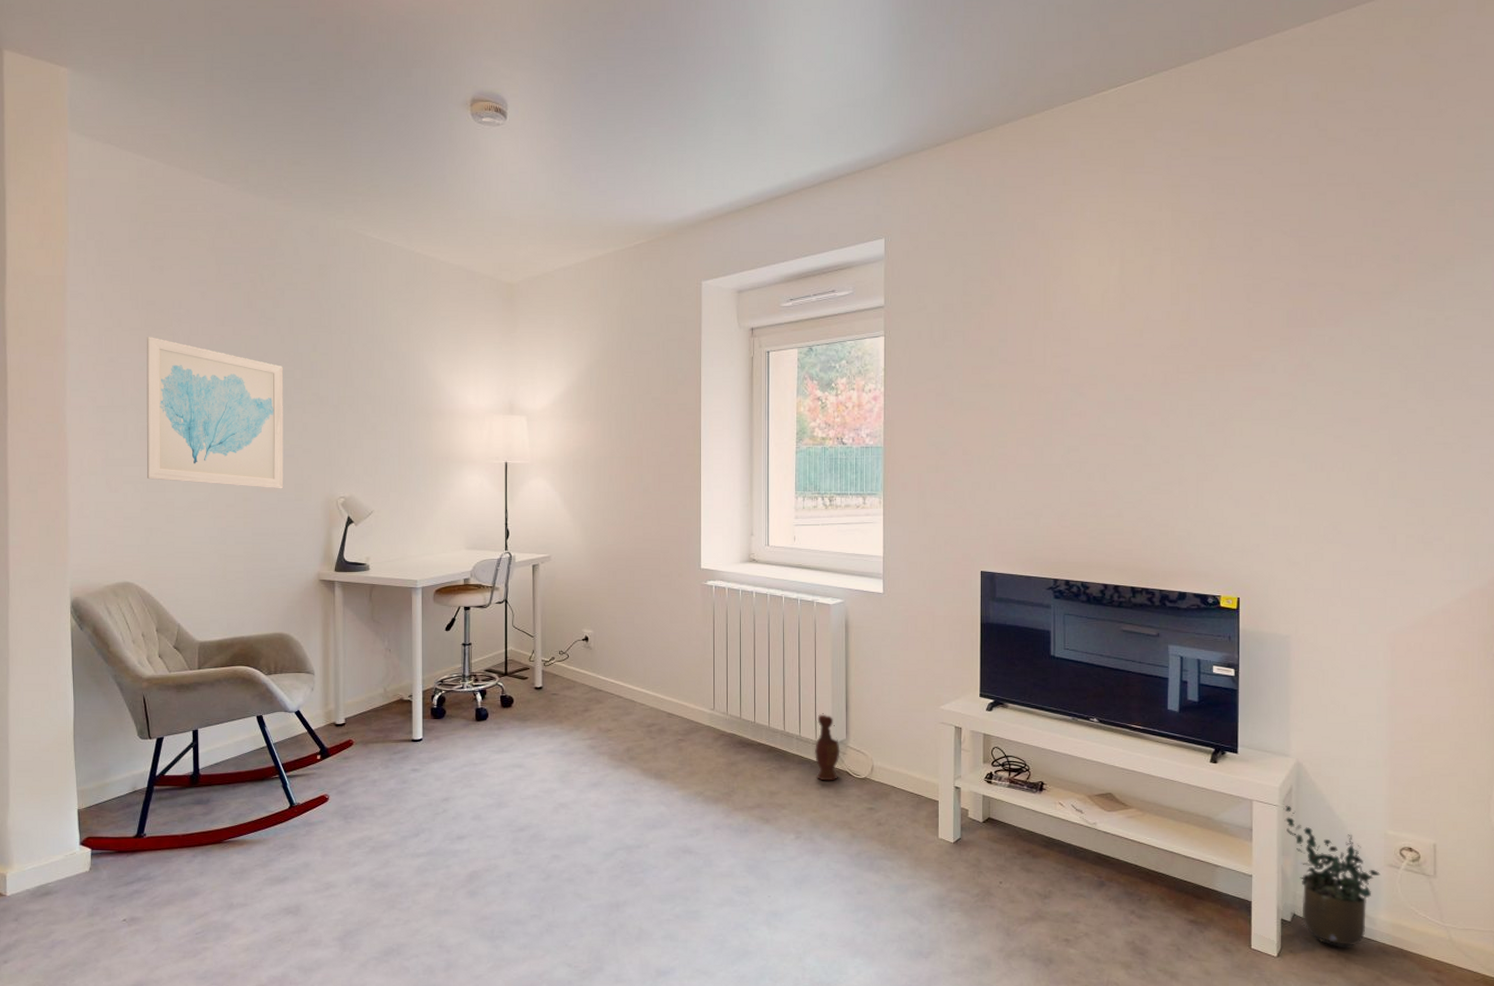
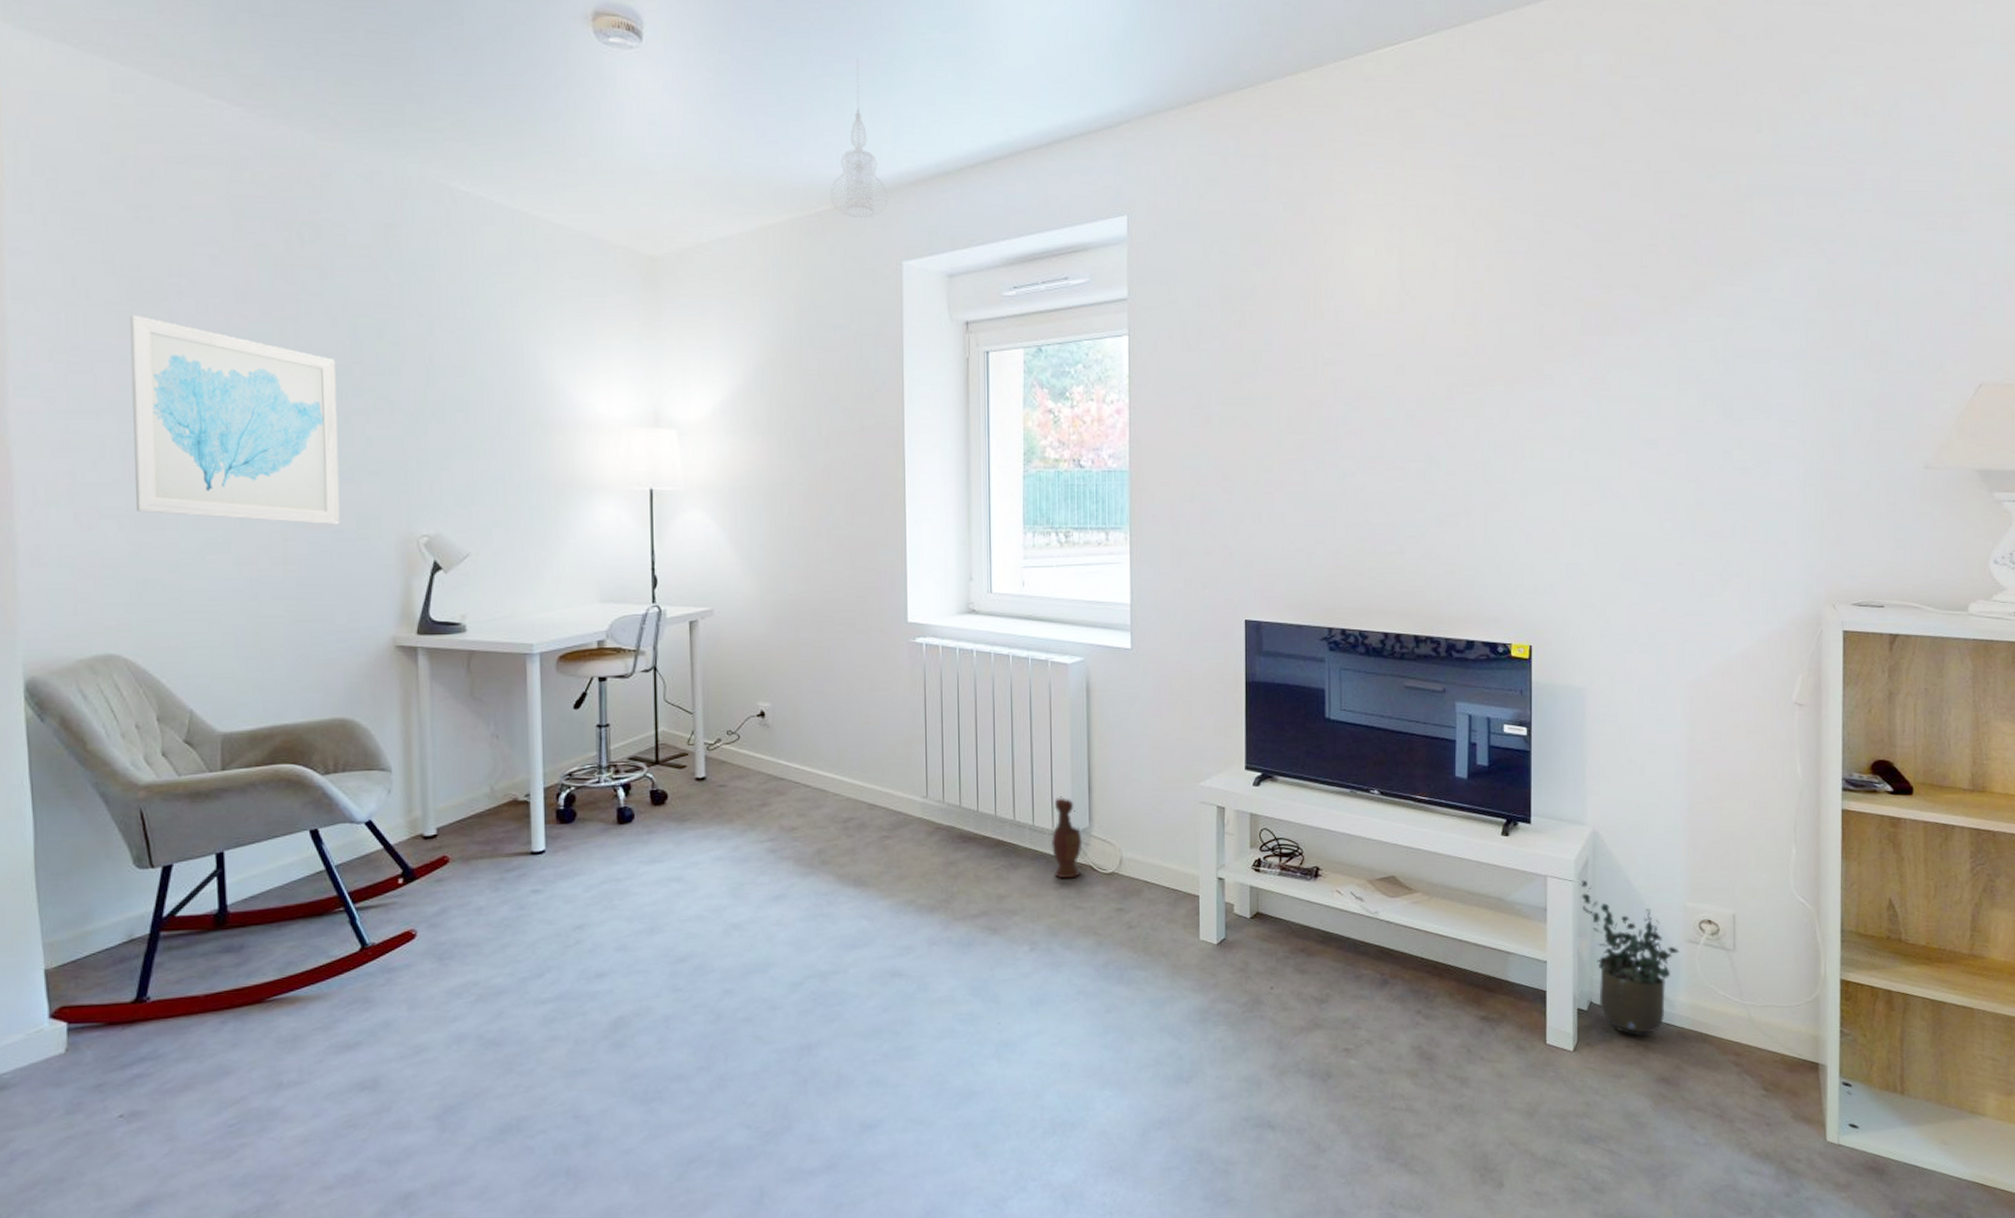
pendant lamp: none [646,123,692,249] -> present [830,58,889,219]

